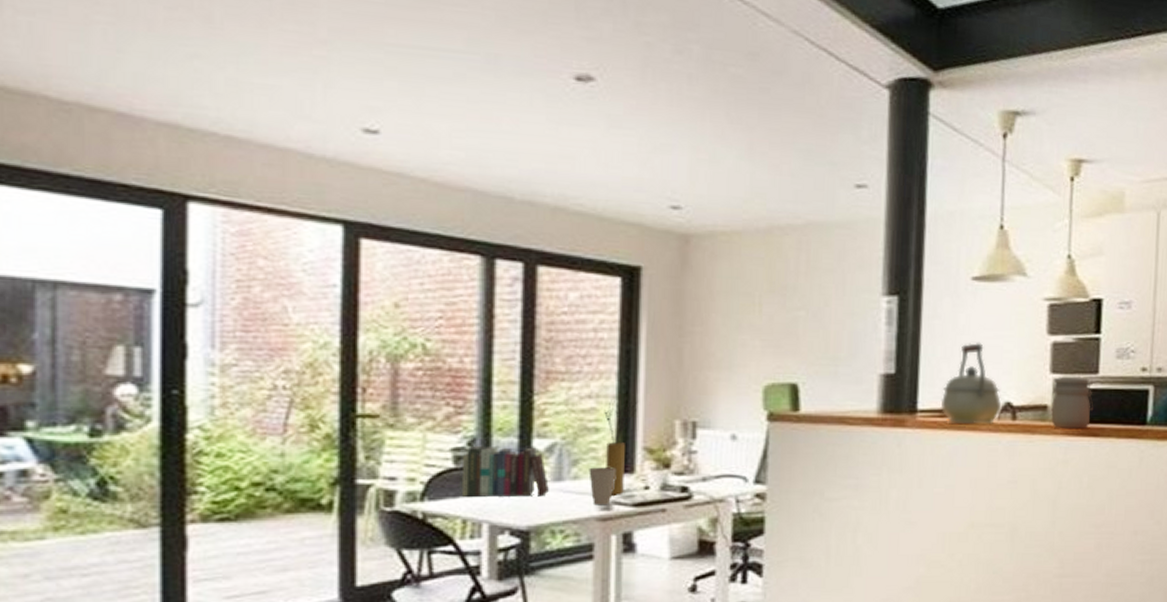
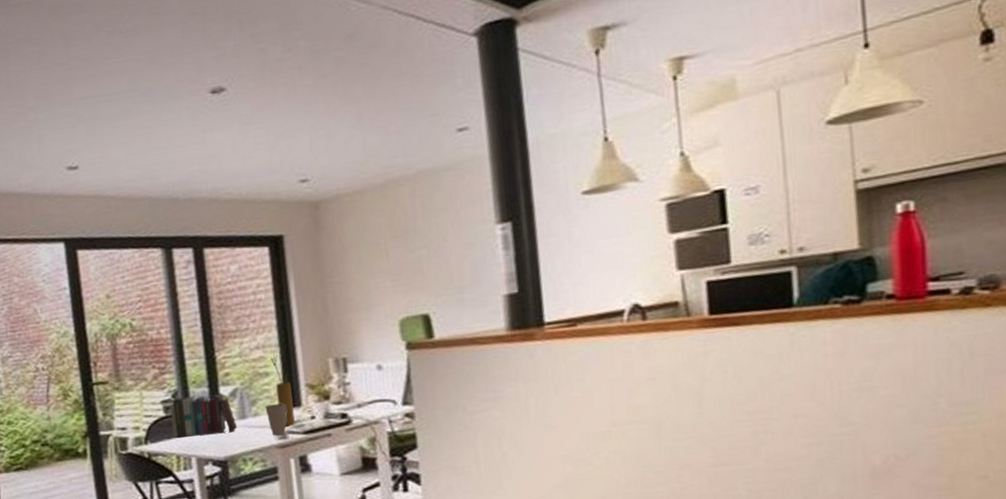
kettle: present [940,342,1002,425] -> none [566,251,630,332]
jar: present [1051,376,1094,430] -> none [681,269,730,323]

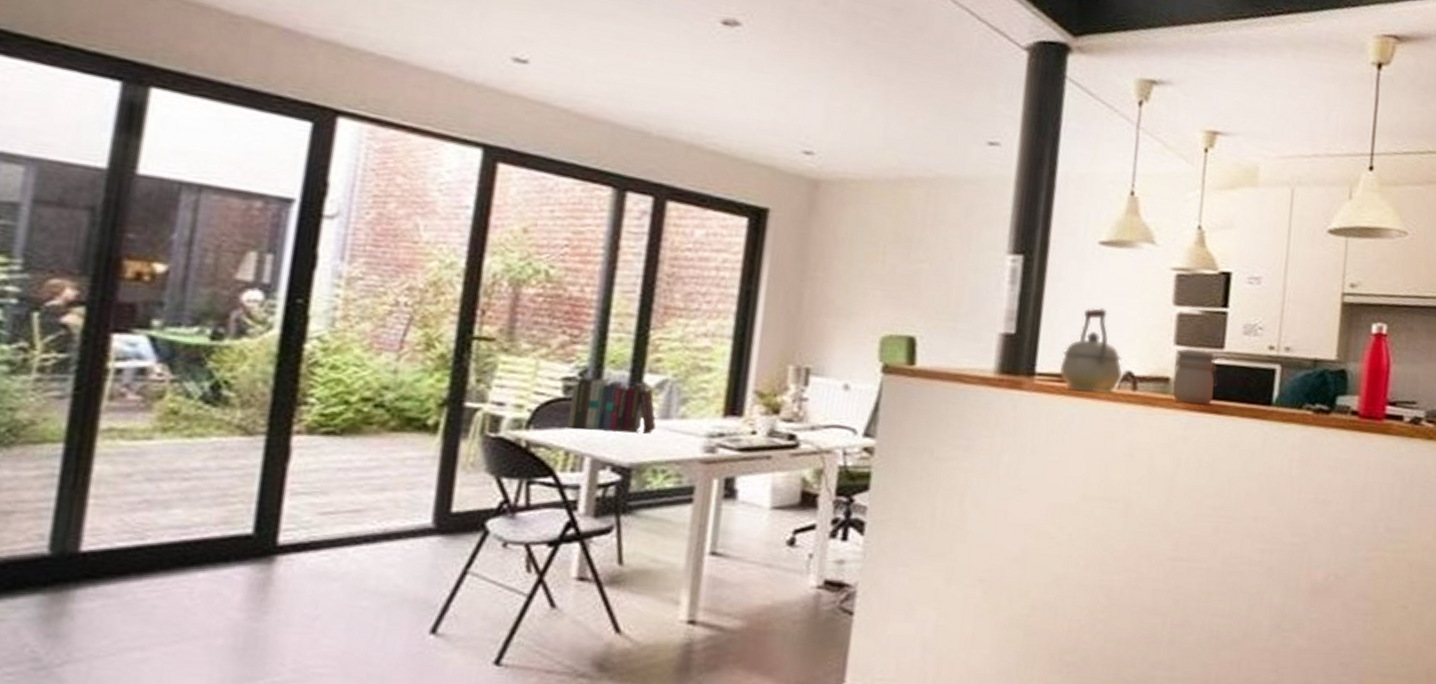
cup: present [265,403,287,436] -> none [697,407,725,448]
vase: present [270,344,296,426] -> none [714,337,752,439]
kettle: none [566,251,630,332] -> present [1059,307,1122,394]
jar: none [681,269,730,323] -> present [1173,348,1218,406]

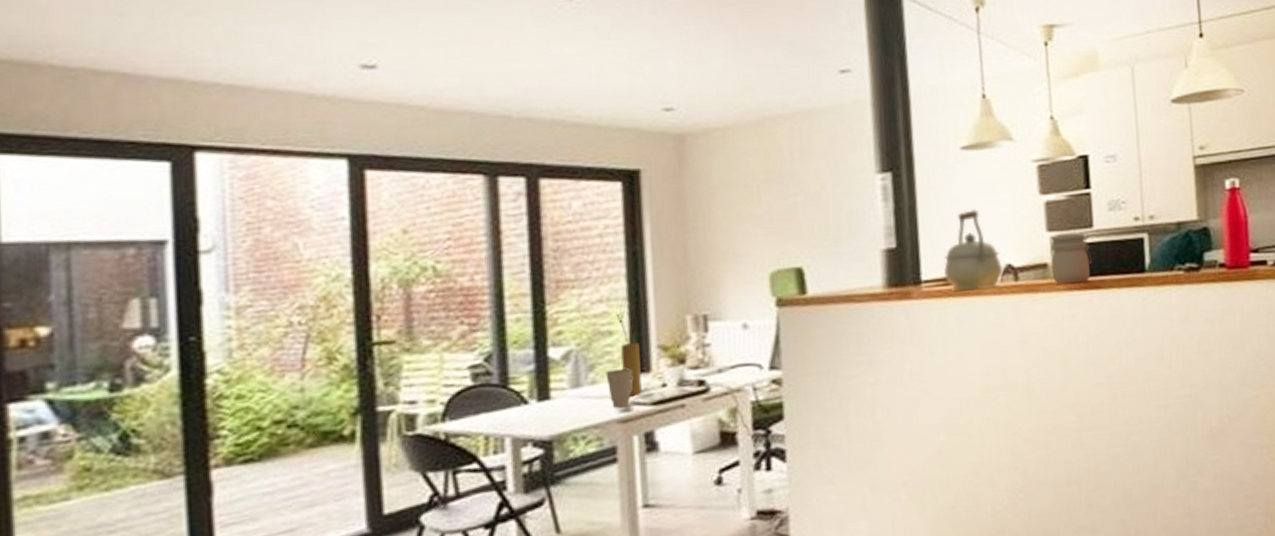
books: present [567,376,656,434] -> none [480,356,568,413]
cup: none [697,407,725,448] -> present [605,368,633,408]
vase: none [714,337,752,439] -> present [616,297,648,396]

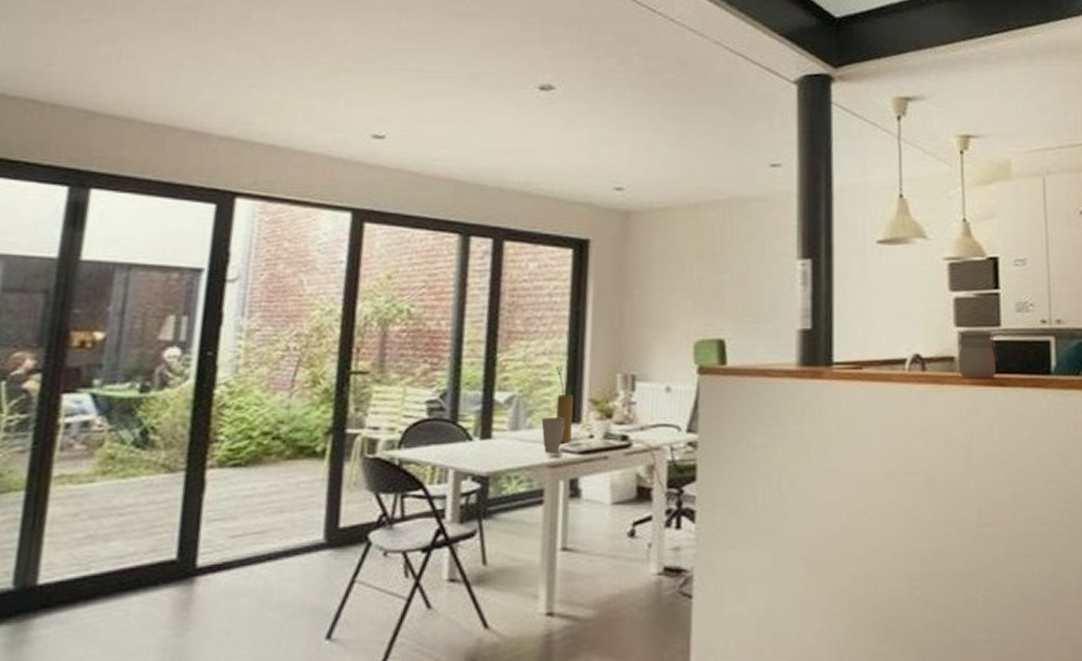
kettle: present [943,208,1003,292] -> none [854,299,911,376]

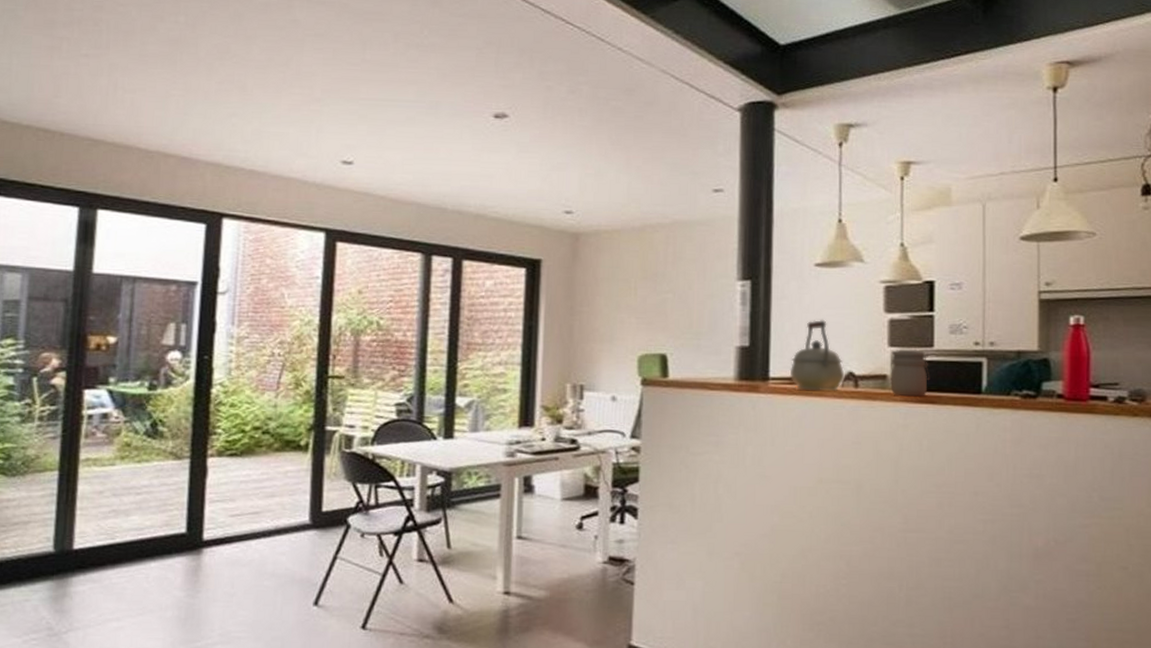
cup: present [541,417,566,453] -> none [498,421,520,453]
vase: present [556,353,584,444] -> none [511,364,537,445]
kettle: none [854,299,911,376] -> present [789,319,845,392]

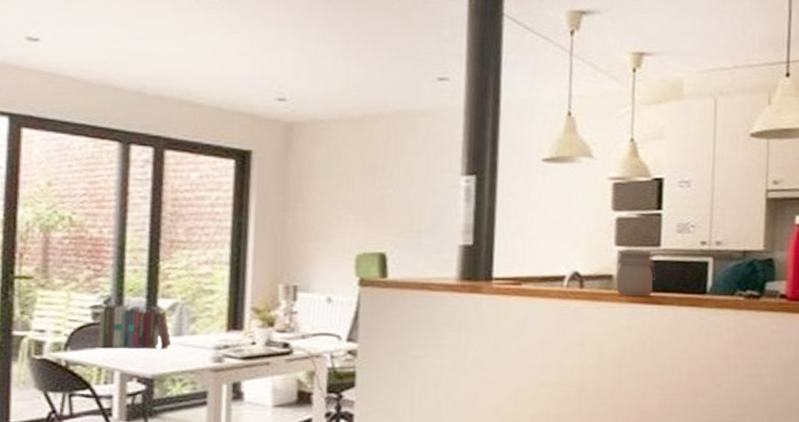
books: none [401,401,467,444] -> present [98,303,171,349]
kettle: present [789,319,845,392] -> none [513,217,570,293]

